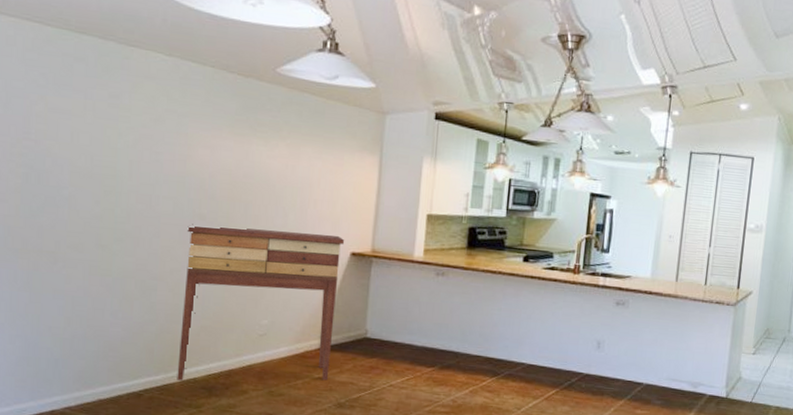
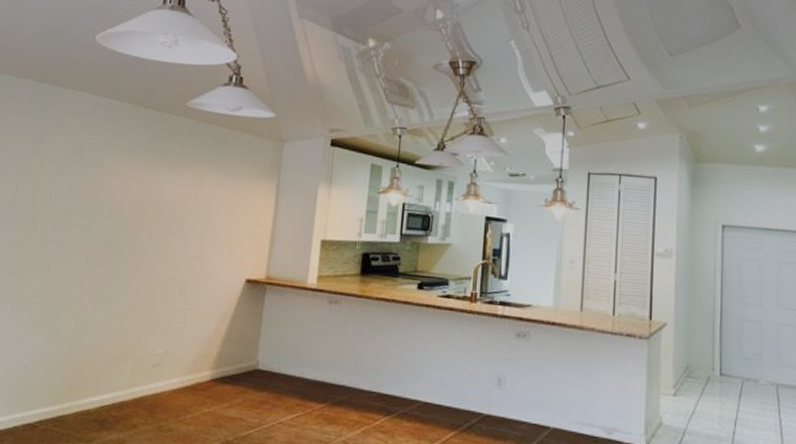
console table: present [177,224,344,381] -> none [71,251,240,416]

